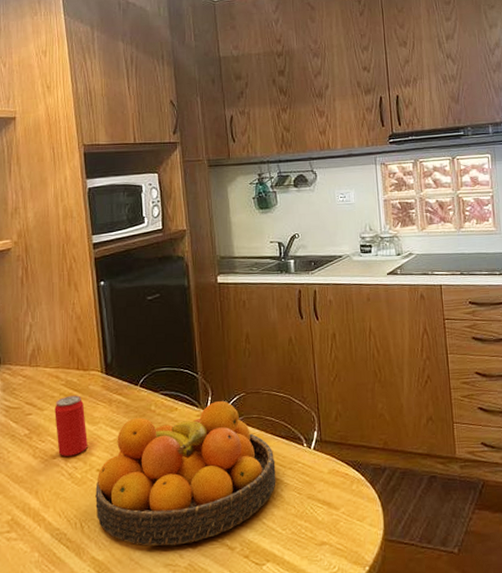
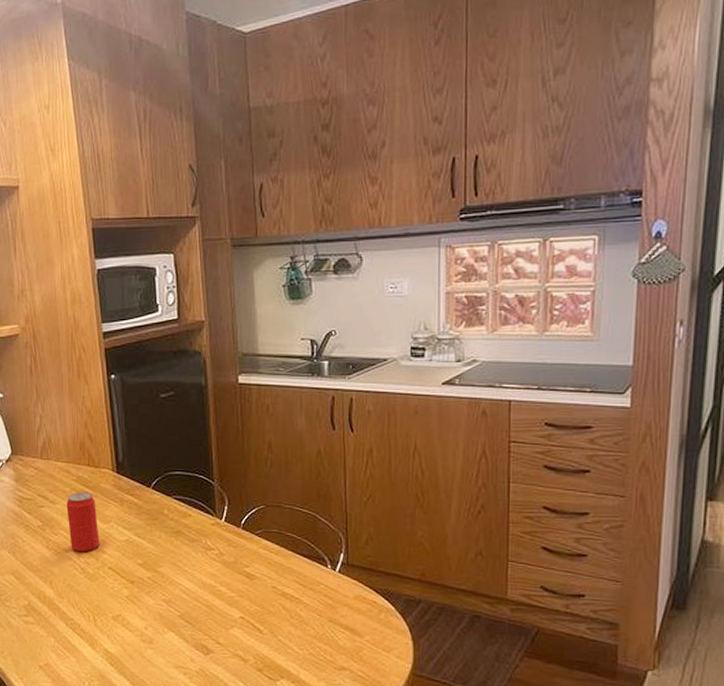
fruit bowl: present [95,400,276,546] -> none [107,511,295,650]

